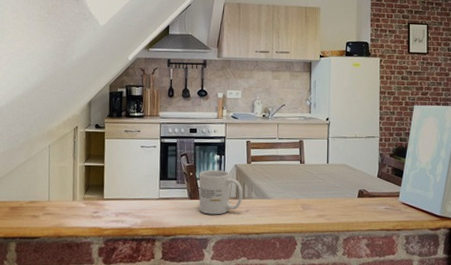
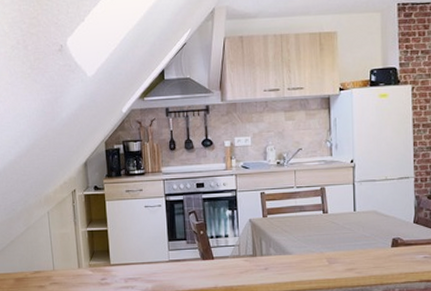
mug: present [198,170,243,215] -> none [210,226,260,275]

